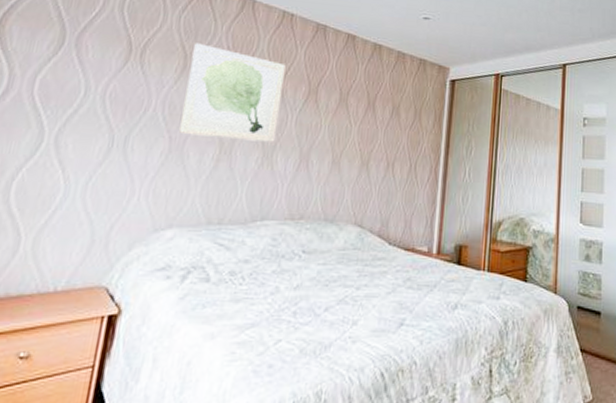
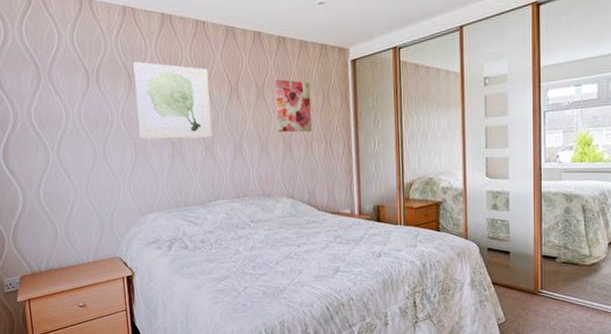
wall art: none [356,88,402,151] -> present [275,79,313,133]

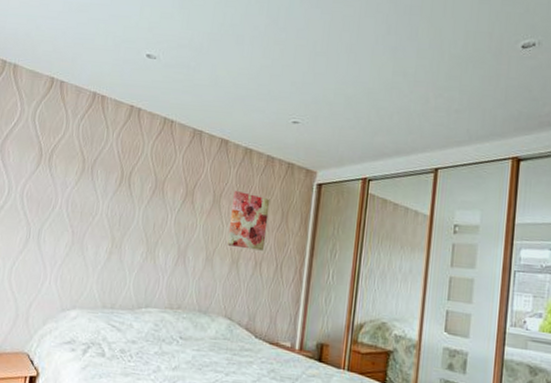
wall art: present [133,61,213,140] -> none [80,148,166,239]

